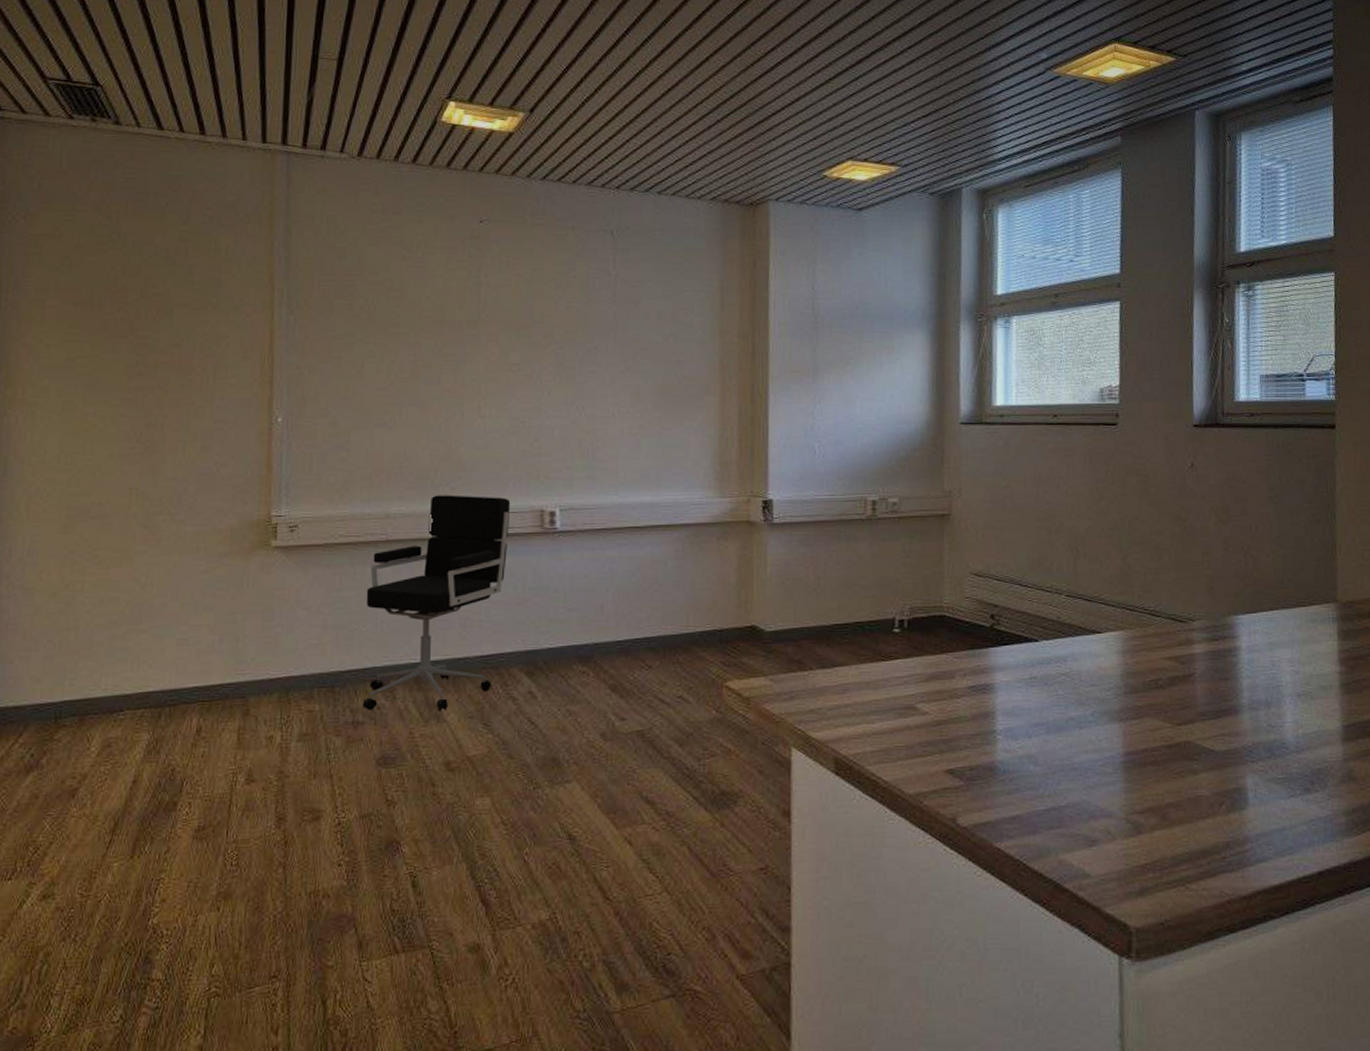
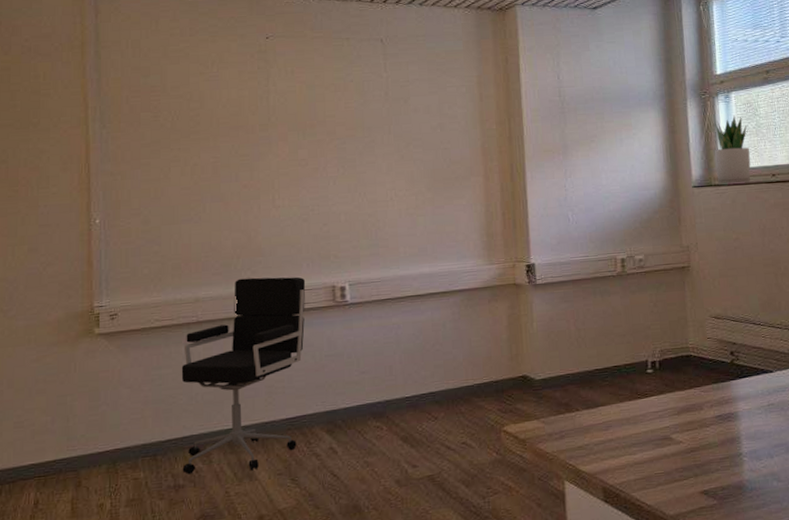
planter: none [988,344,1030,422] -> present [714,115,751,184]

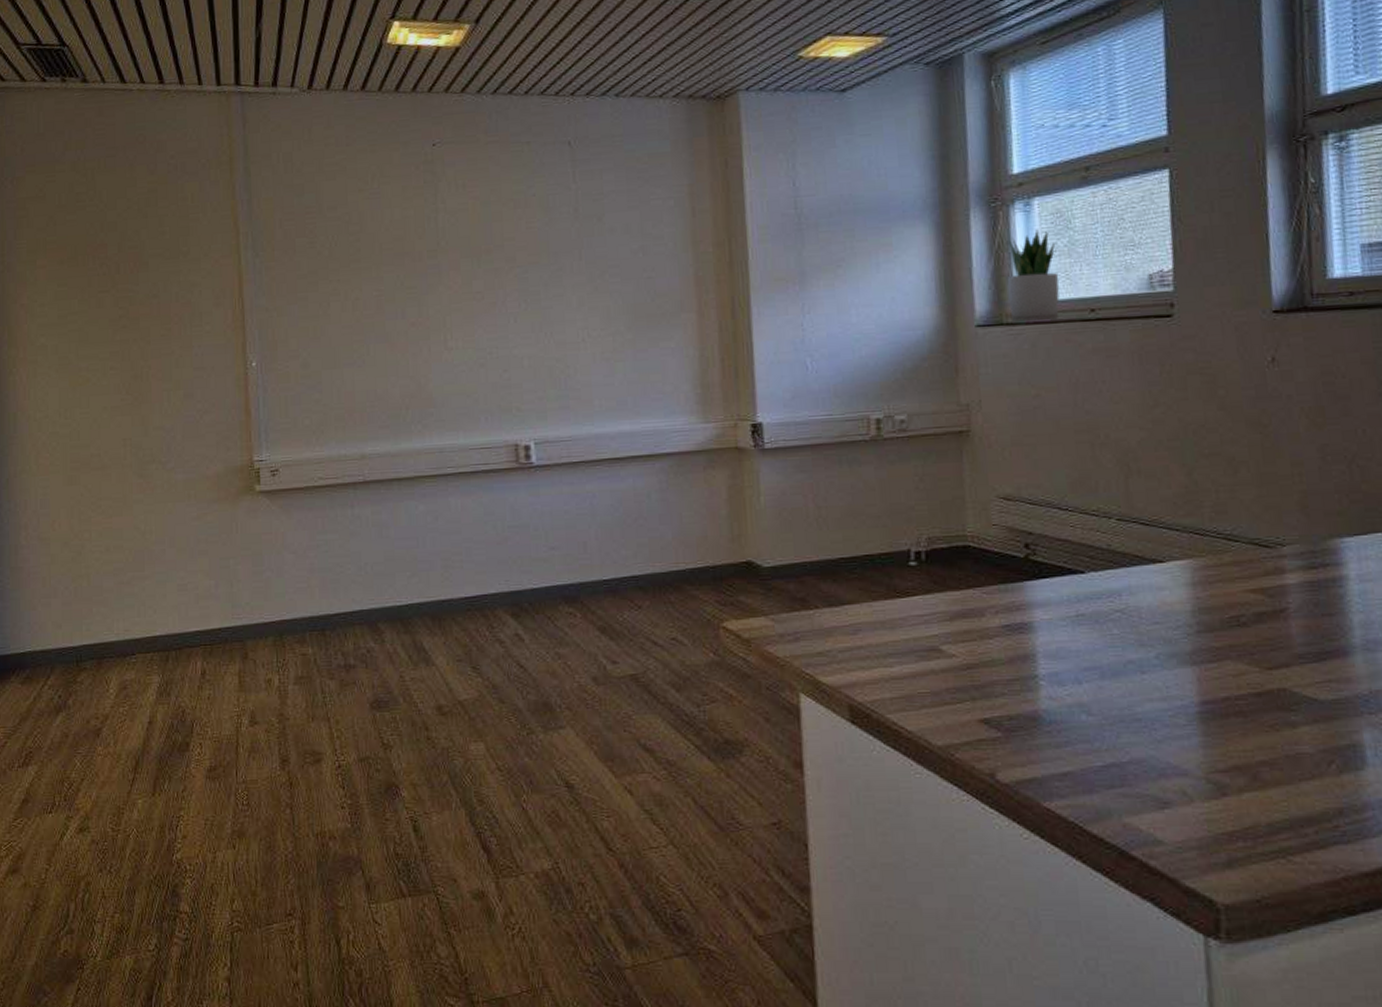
office chair: present [181,276,306,475] -> none [348,432,484,655]

